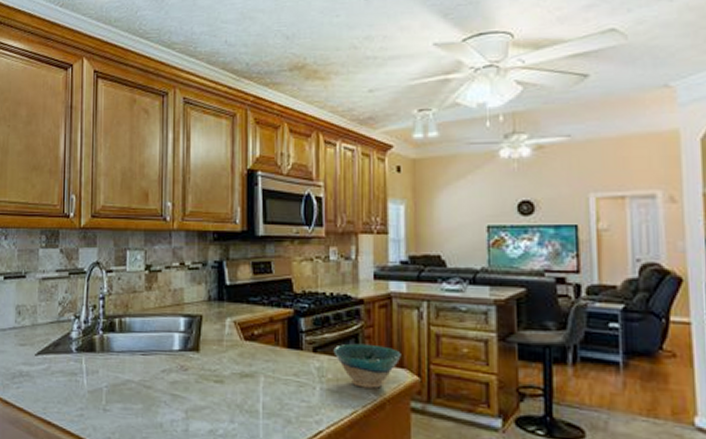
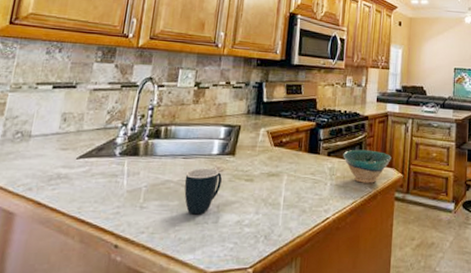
mug: none [146,366,187,421] -> present [184,168,222,215]

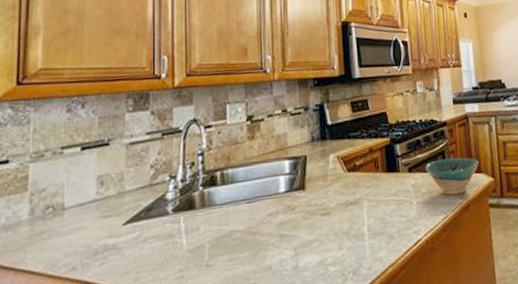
mug: present [184,168,222,215] -> none [252,208,295,264]

